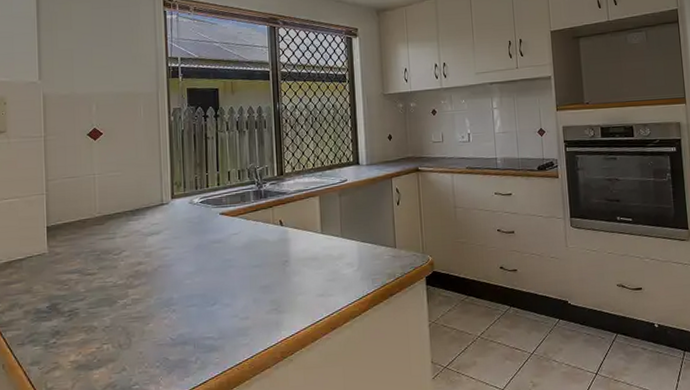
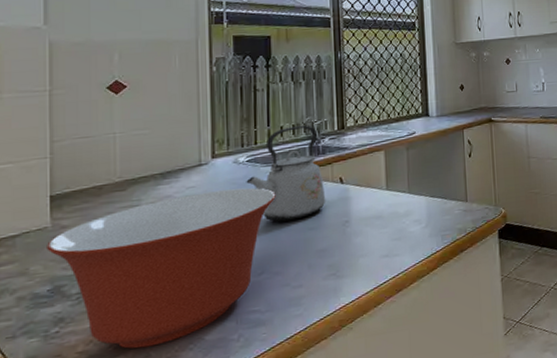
mixing bowl: none [45,226,225,363] -> present [47,188,276,349]
kettle: none [200,170,268,259] -> present [246,125,326,222]

